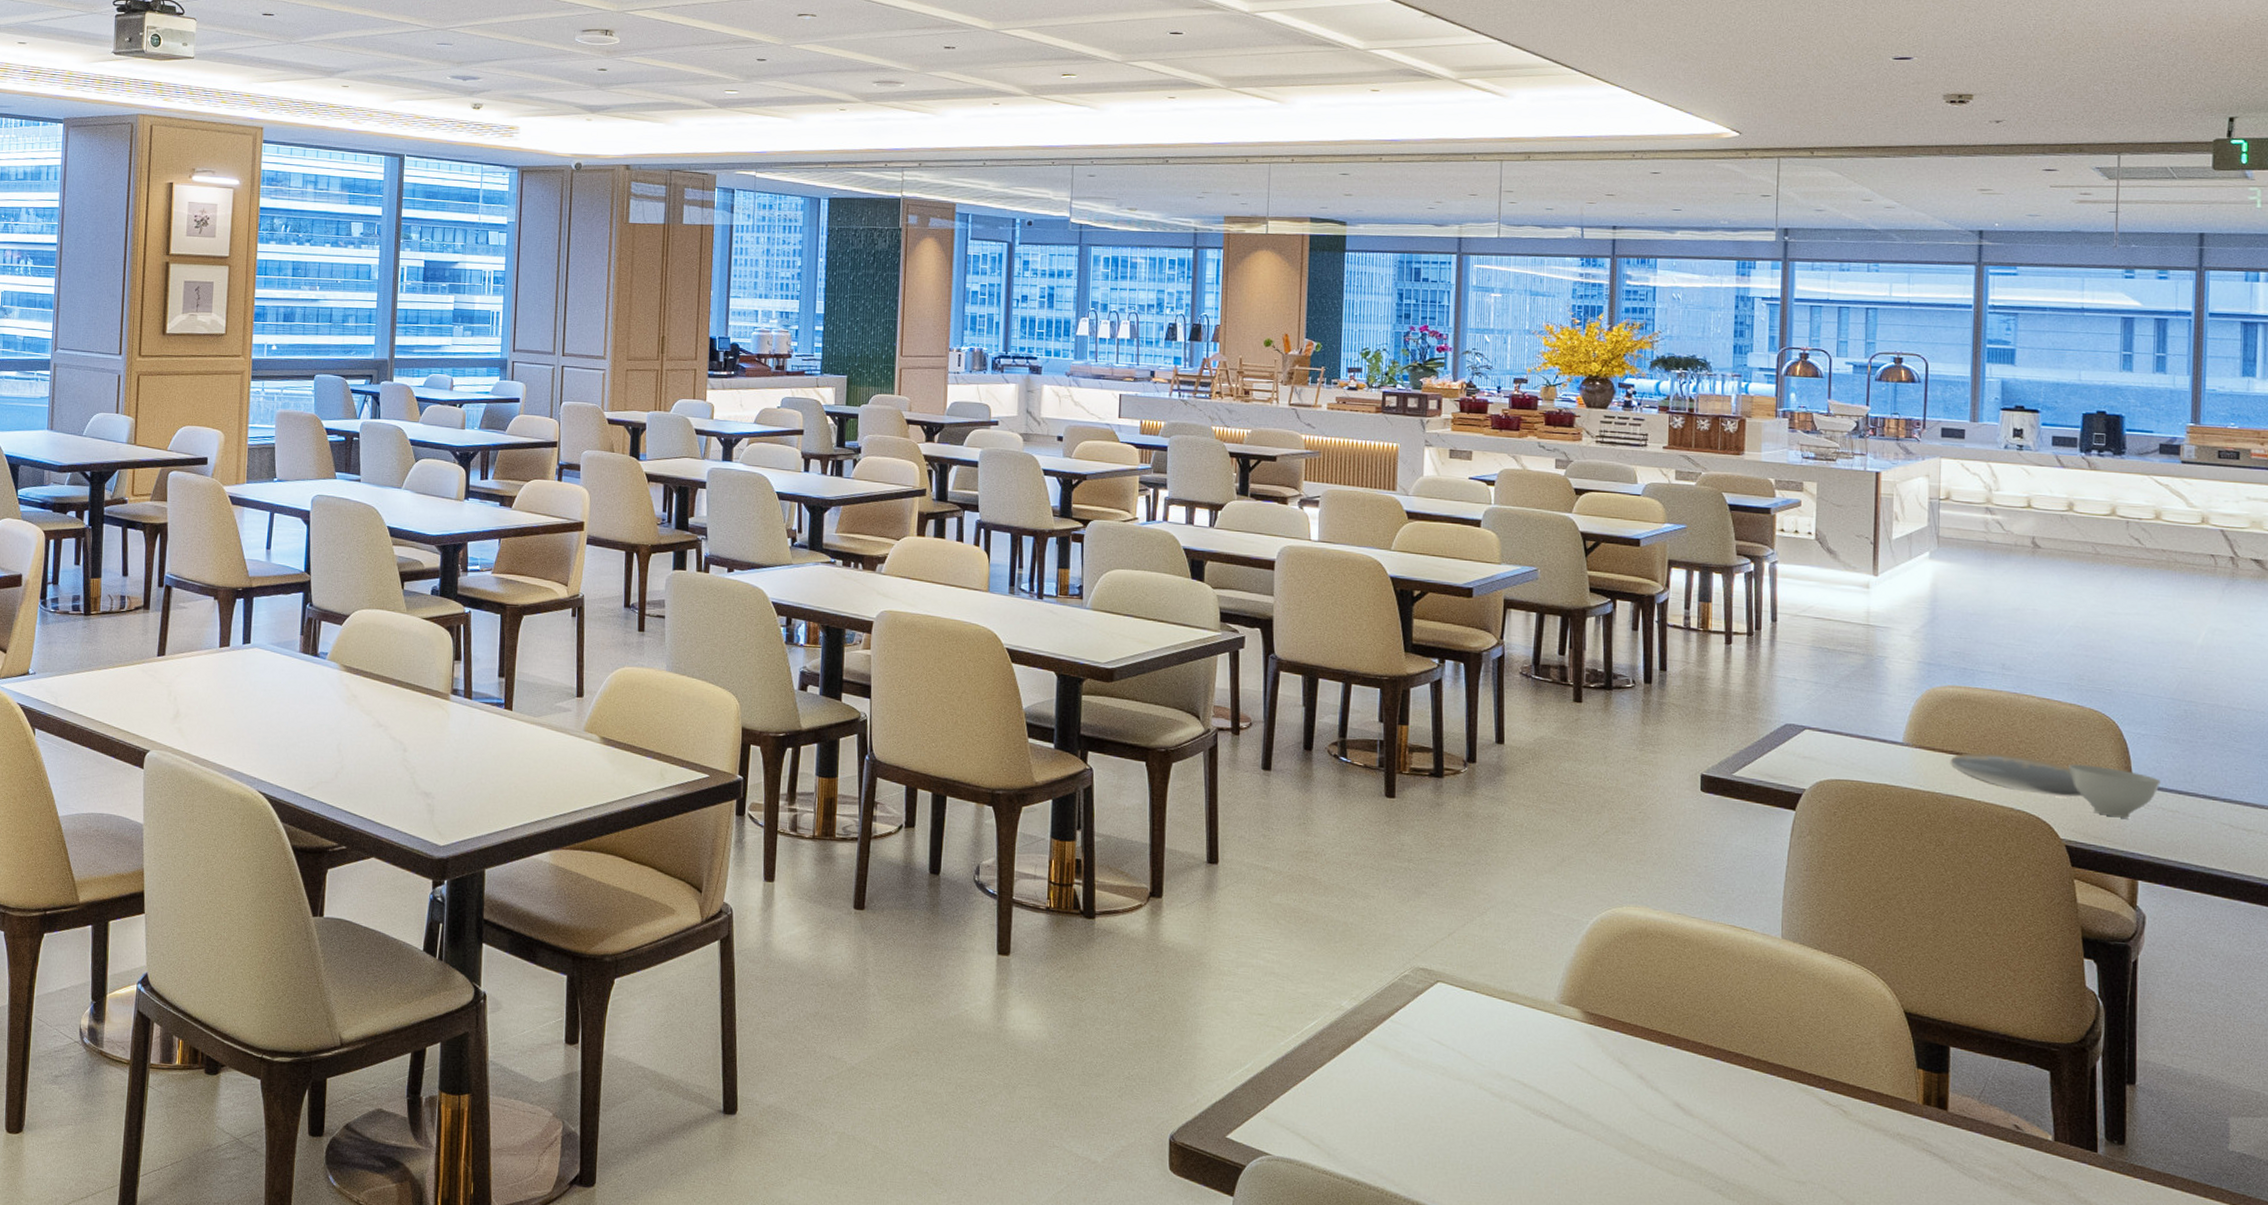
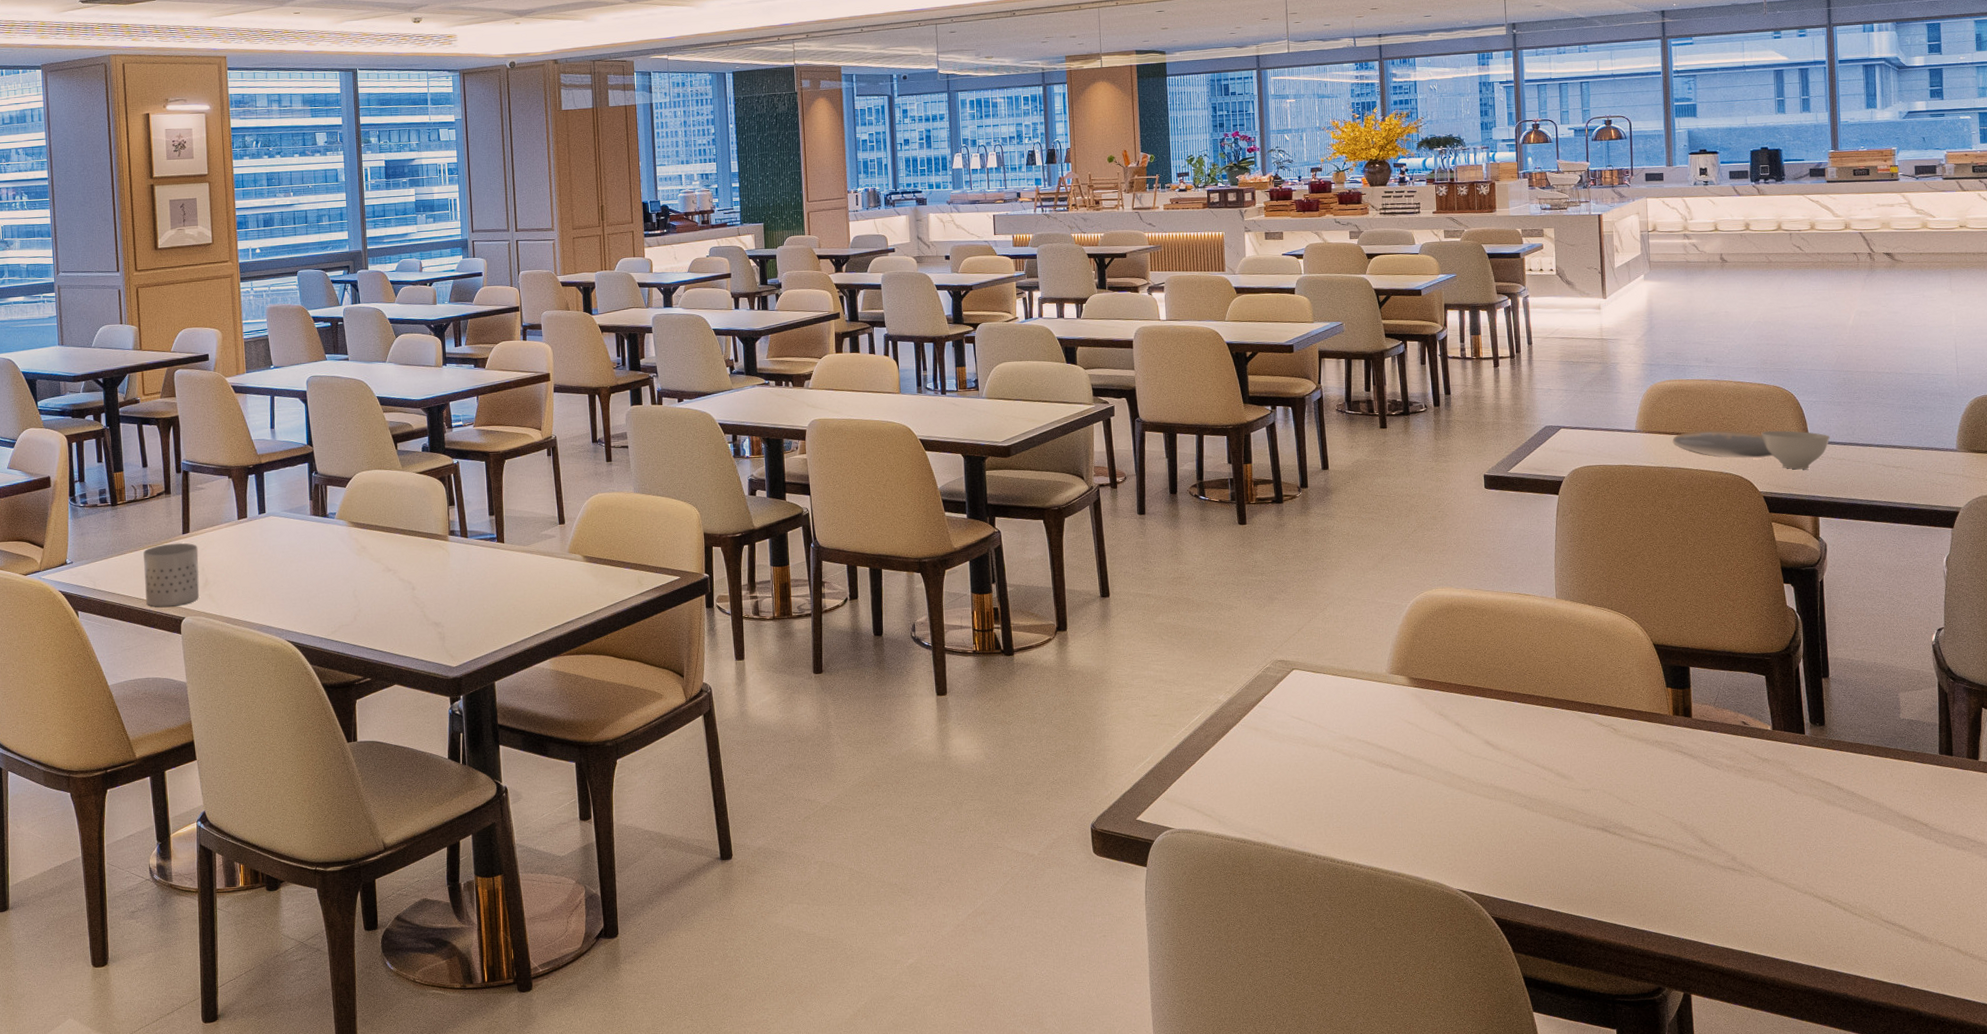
mug: none [109,665,173,736] -> present [143,543,200,607]

